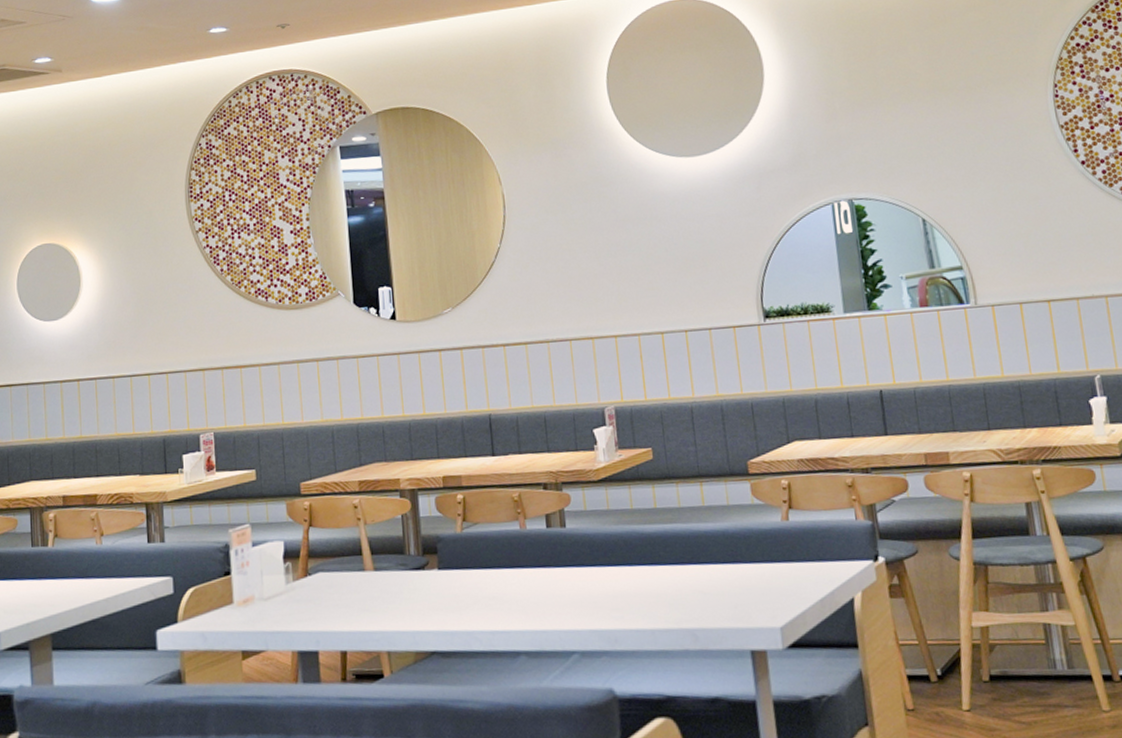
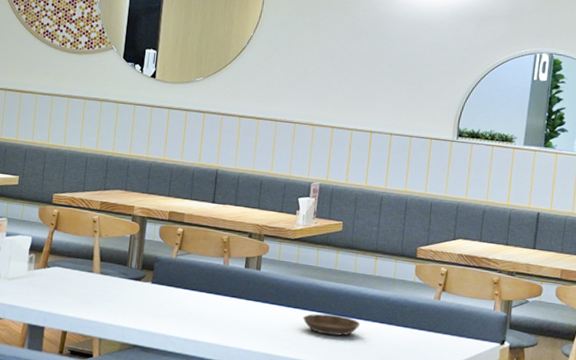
saucer: none [628,564,700,592] -> present [302,313,361,336]

